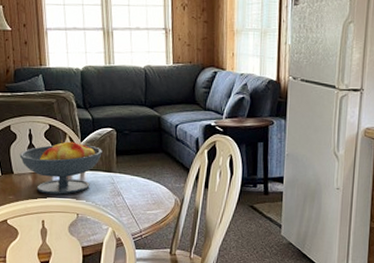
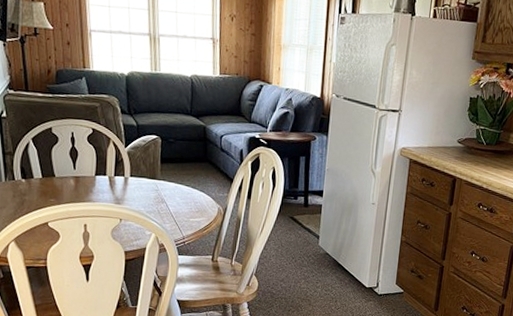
fruit bowl: present [19,140,102,195] -> none [61,144,147,200]

